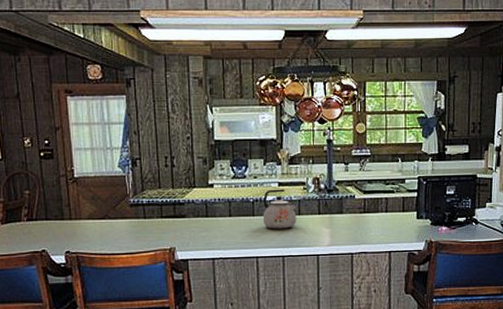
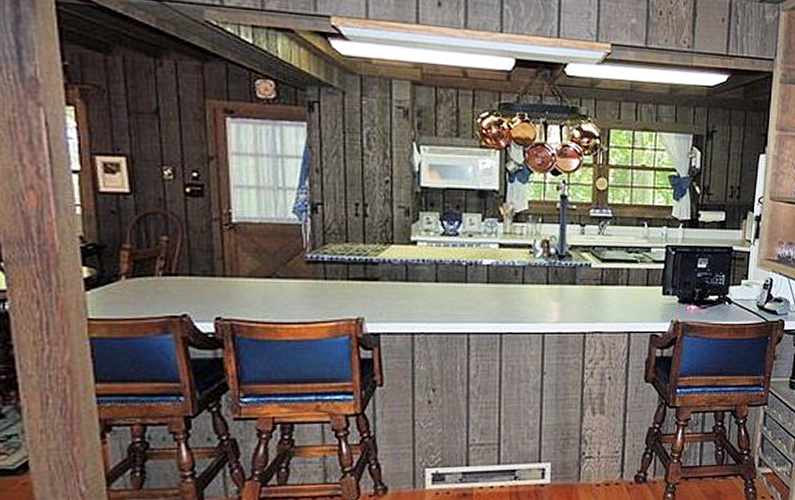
kettle: present [262,189,297,229] -> none [477,251,520,300]

